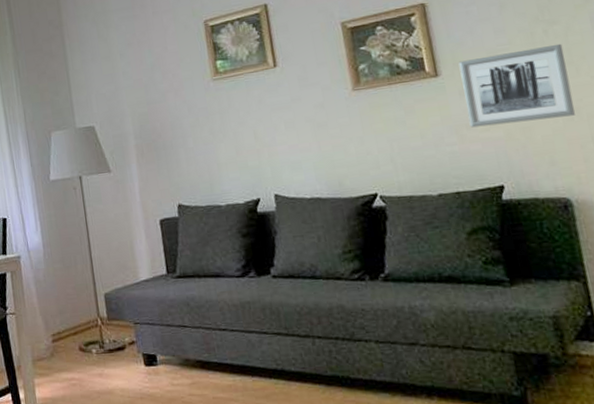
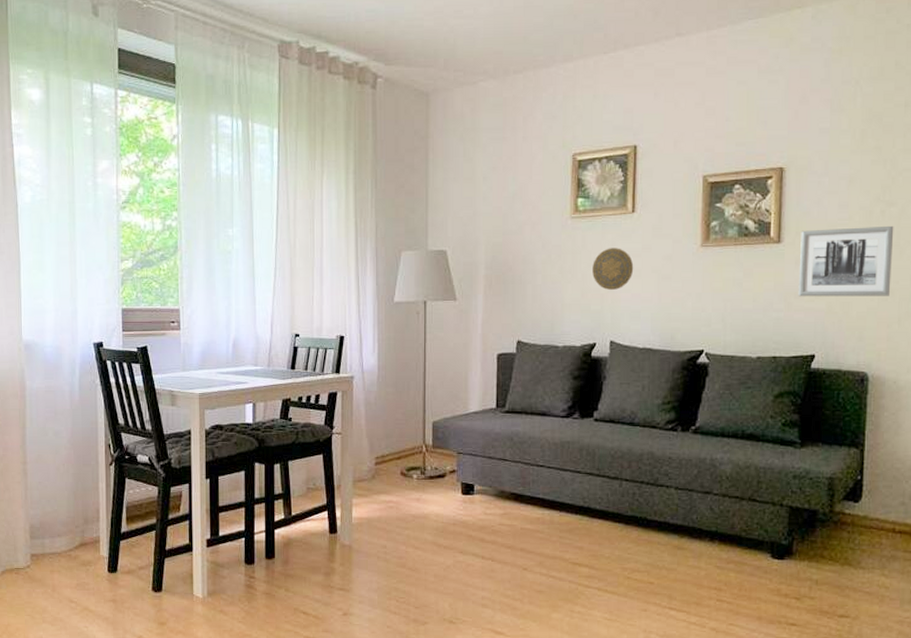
decorative plate: none [242,102,286,145] -> present [592,248,634,290]

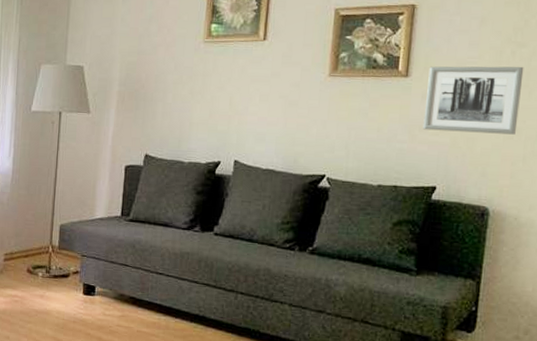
decorative plate: present [592,248,634,290] -> none [221,72,262,112]

